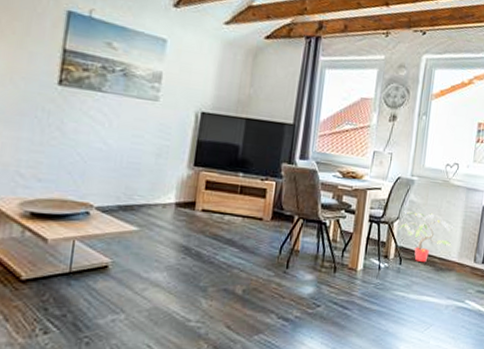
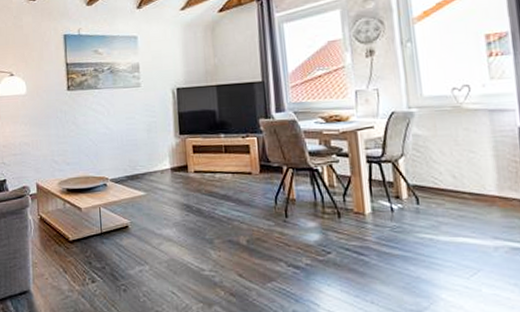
potted plant: present [399,211,456,263] -> none [407,144,485,200]

